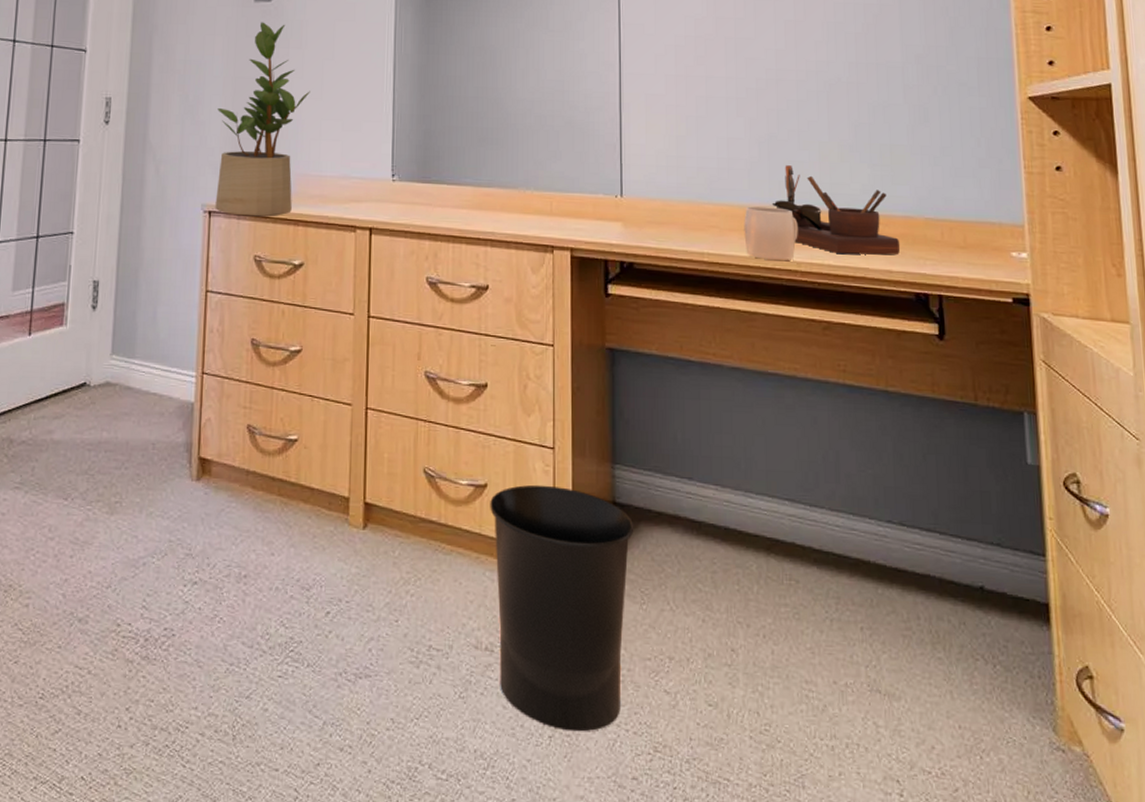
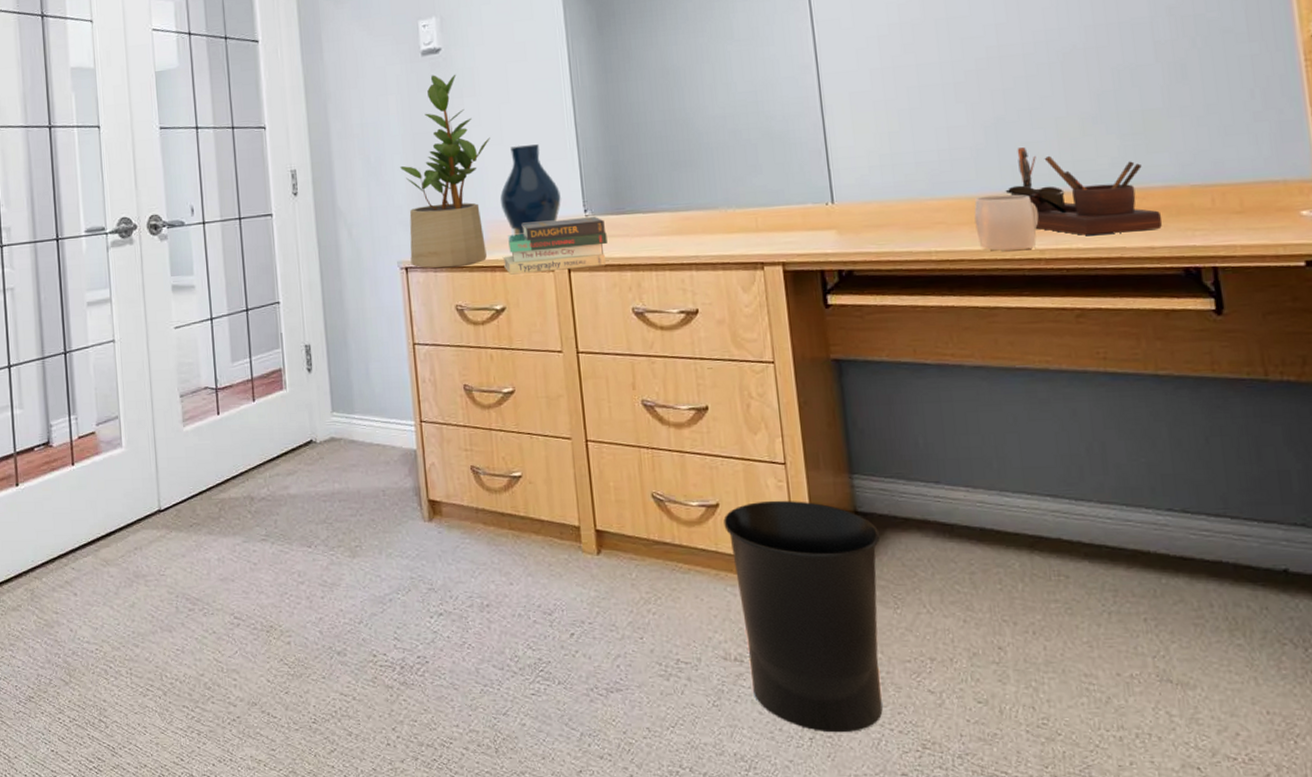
books: none [306,181,411,232] -> present [502,217,608,275]
vase: none [311,103,371,192] -> present [499,144,561,236]

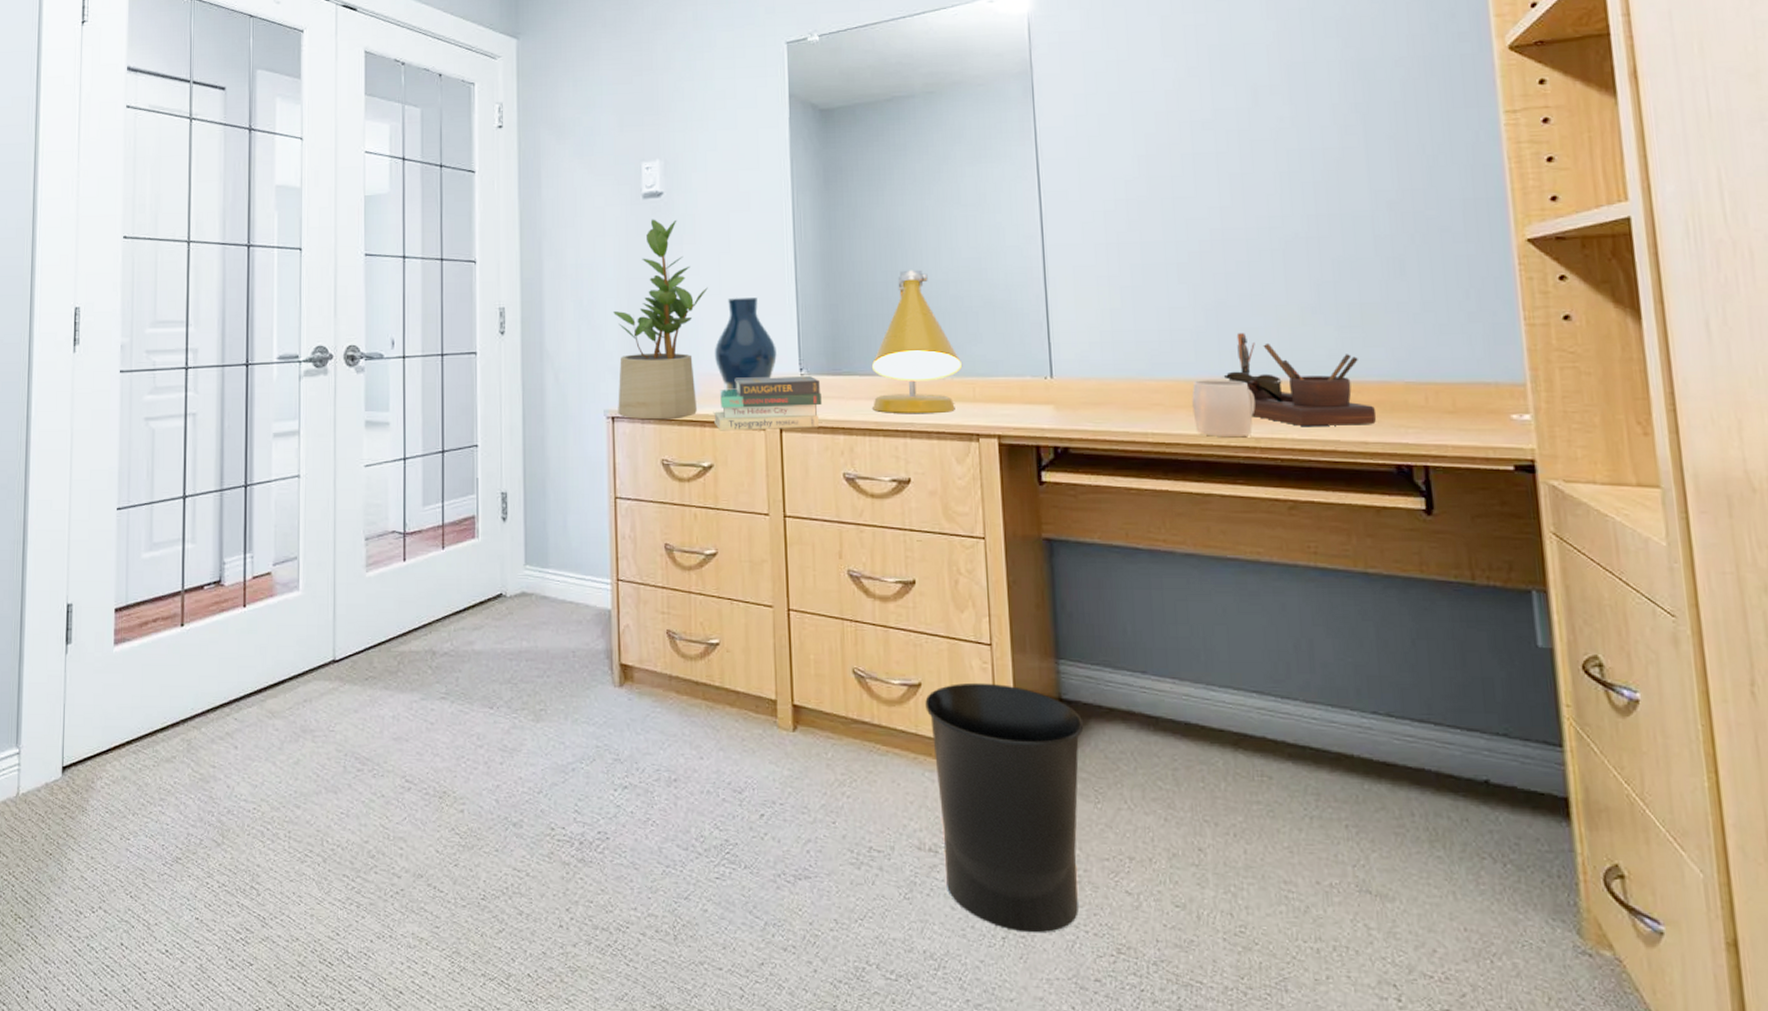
table lamp: none [654,106,744,248] -> present [871,270,963,414]

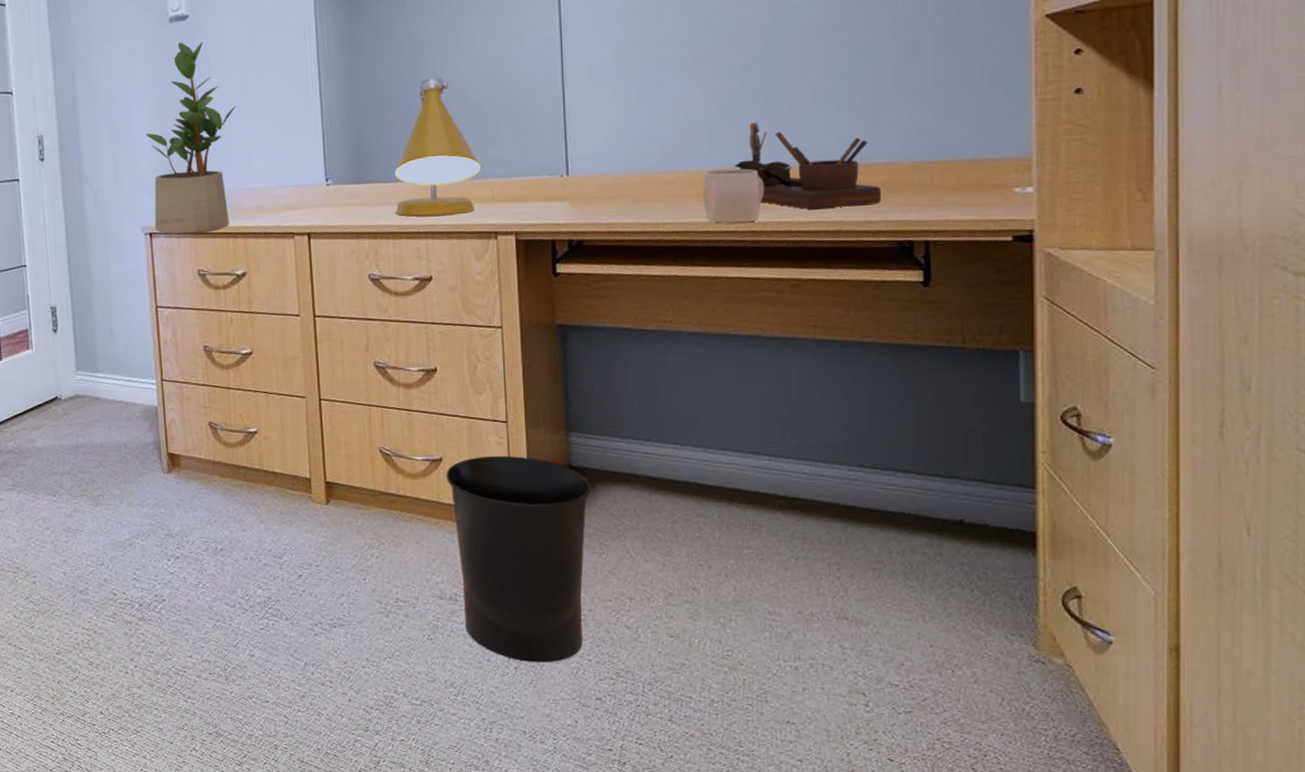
books: present [713,376,822,431] -> none [244,186,347,241]
vase: present [714,298,777,391] -> none [243,113,304,204]

